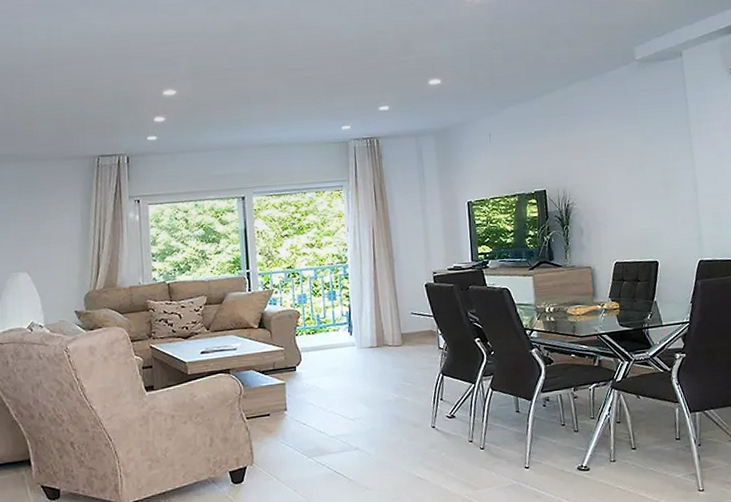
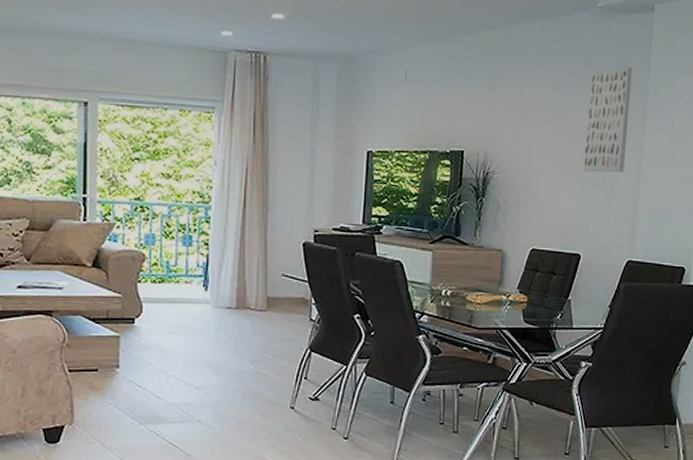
wall art: none [639,102,682,192] -> present [582,66,632,173]

